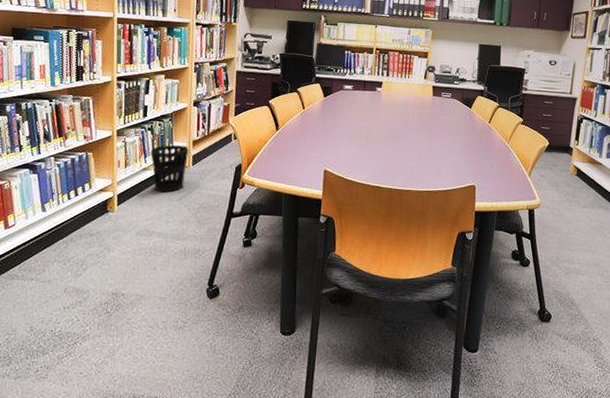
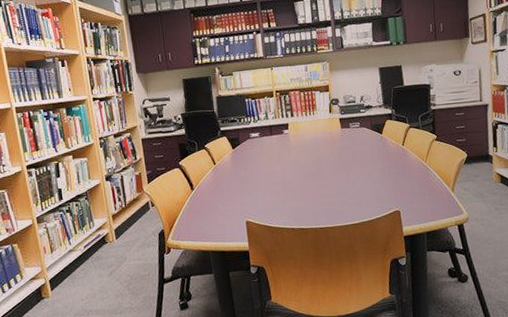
wastebasket: present [150,145,189,193] -> none [73,221,112,271]

